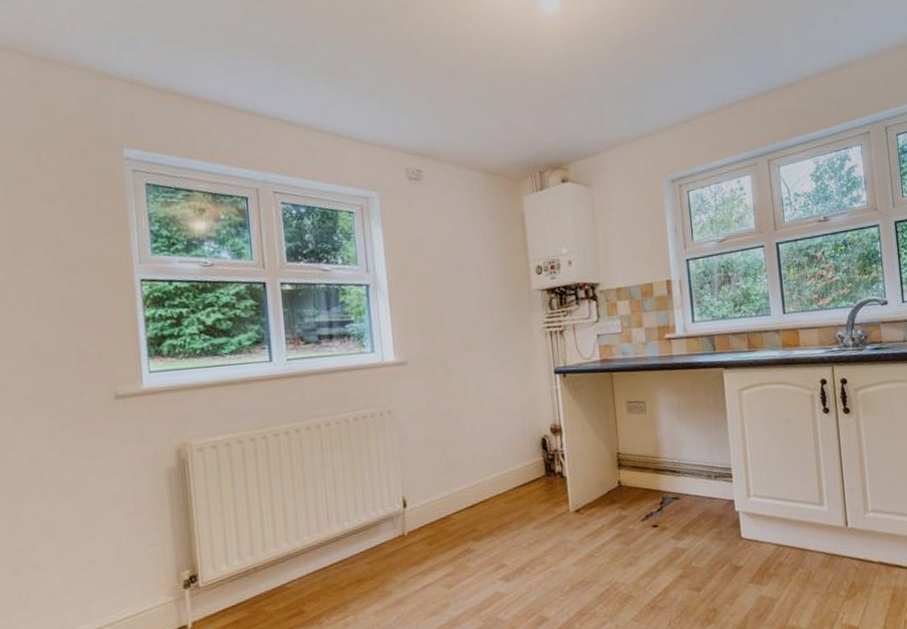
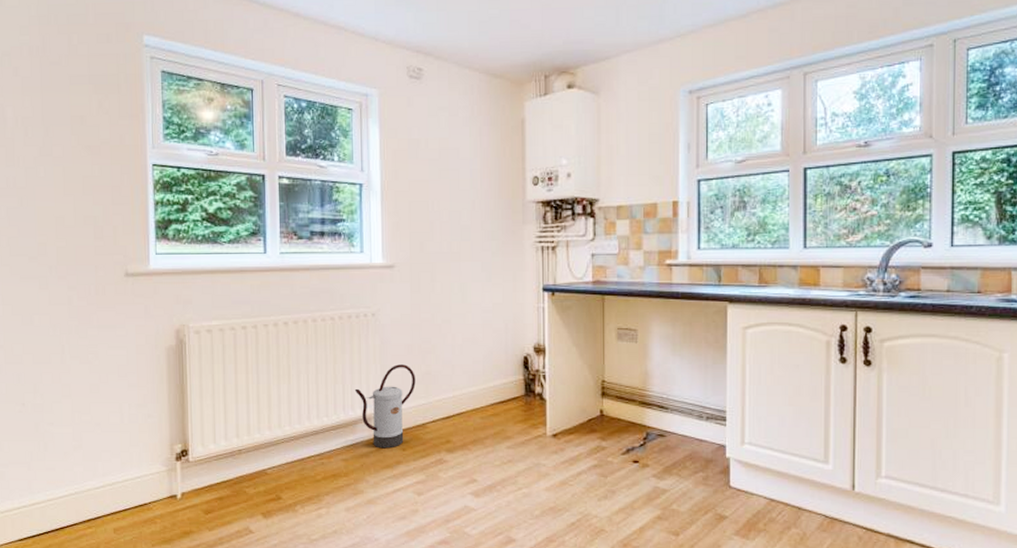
watering can: none [375,459,437,546] -> present [354,364,416,449]

